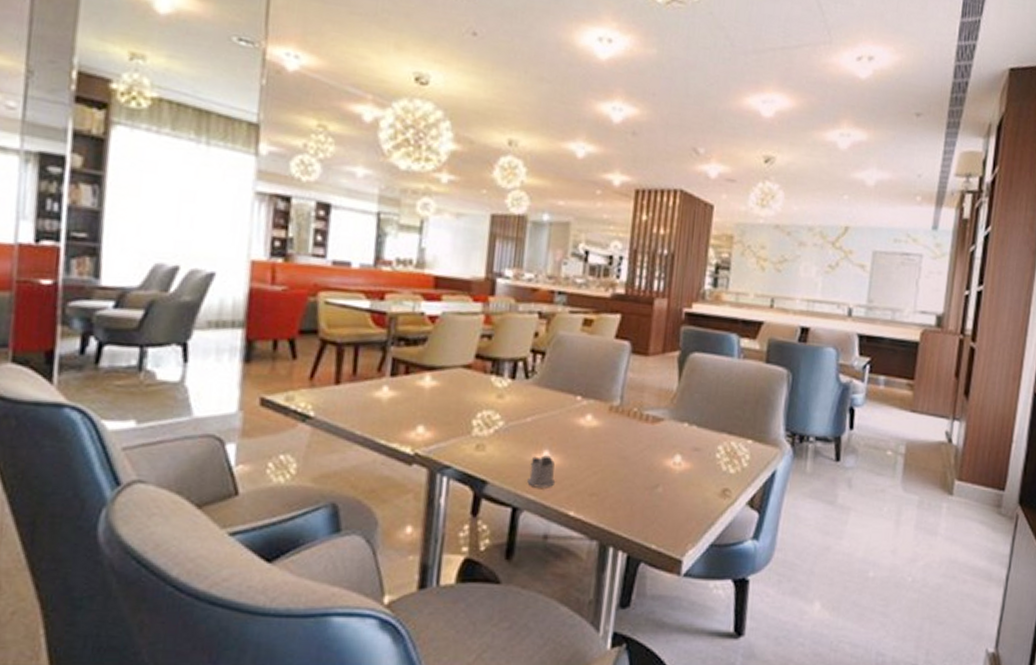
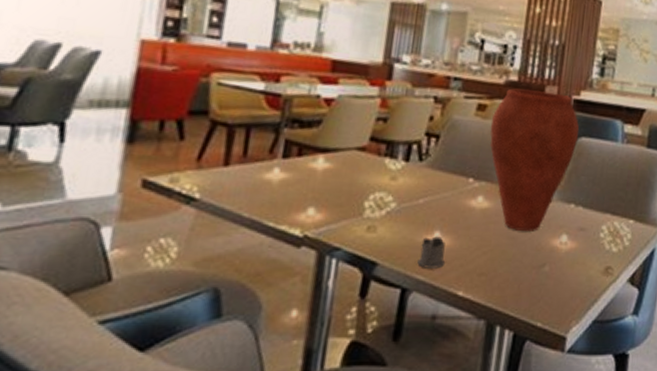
vase: none [597,302,692,451] -> present [490,88,580,231]

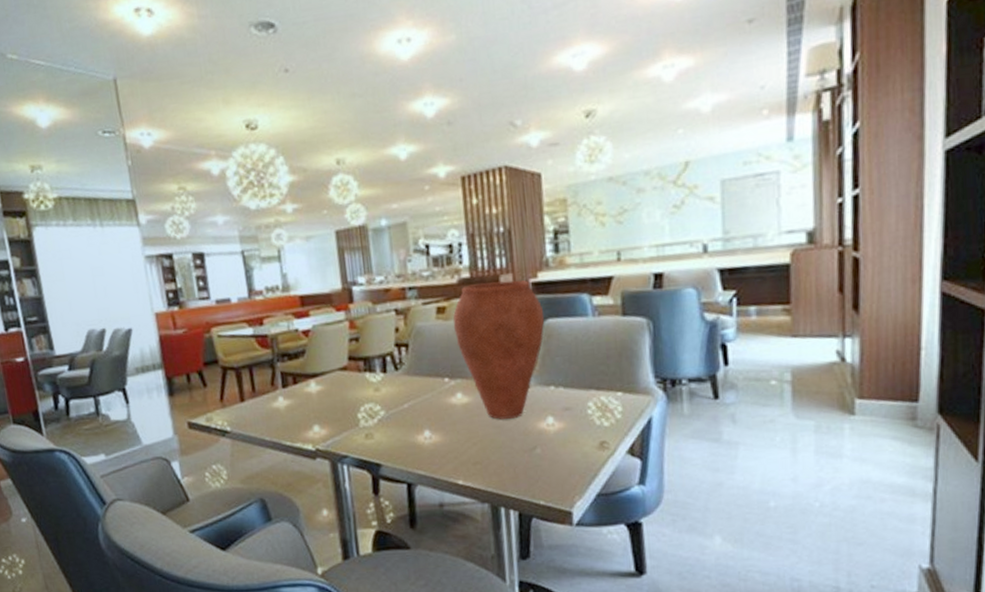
tea glass holder: present [417,236,446,269] -> none [415,435,441,464]

